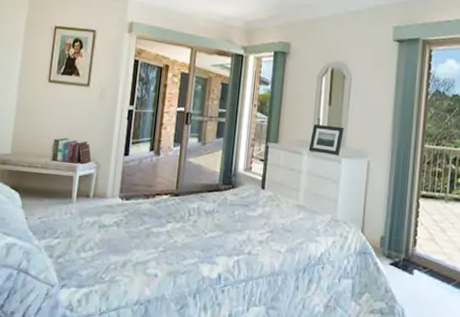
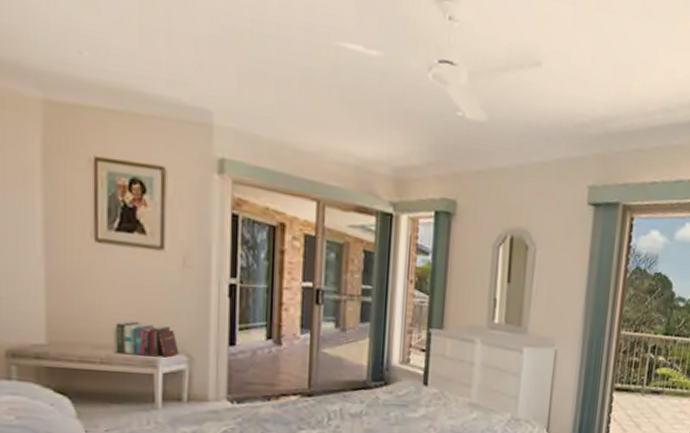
picture frame: present [308,124,344,156] -> none [482,306,527,345]

